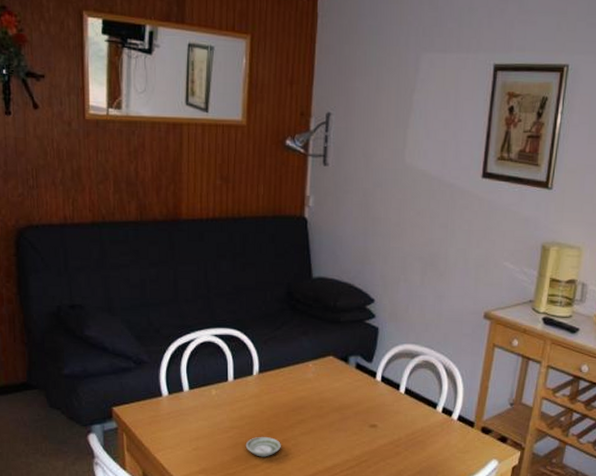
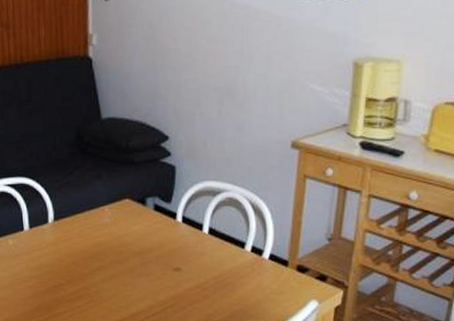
saucer: present [245,436,281,457] -> none [46,284,82,306]

